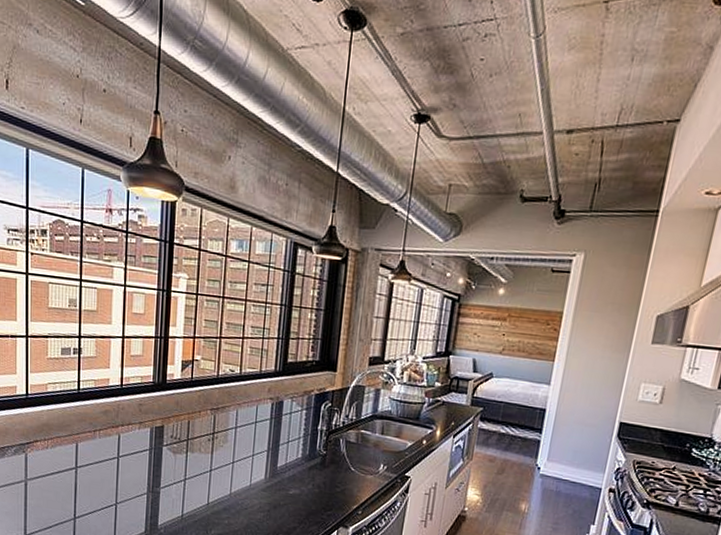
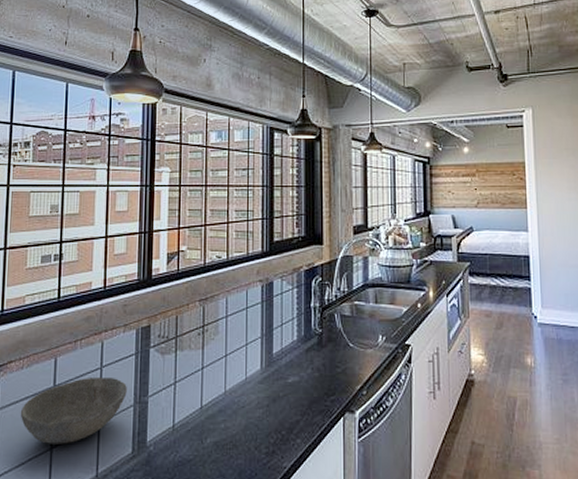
bowl: none [46,464,141,517] -> present [20,376,127,444]

